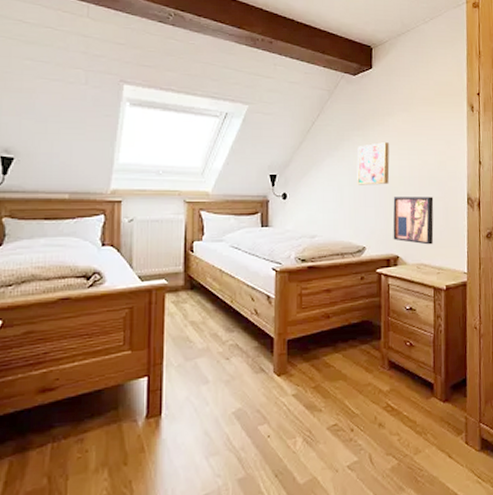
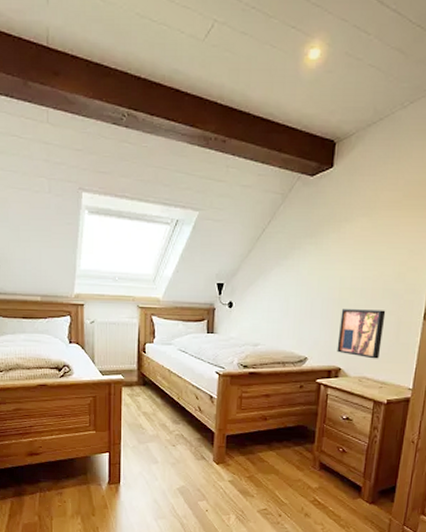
wall art: present [357,142,390,185] -> none [304,251,343,296]

